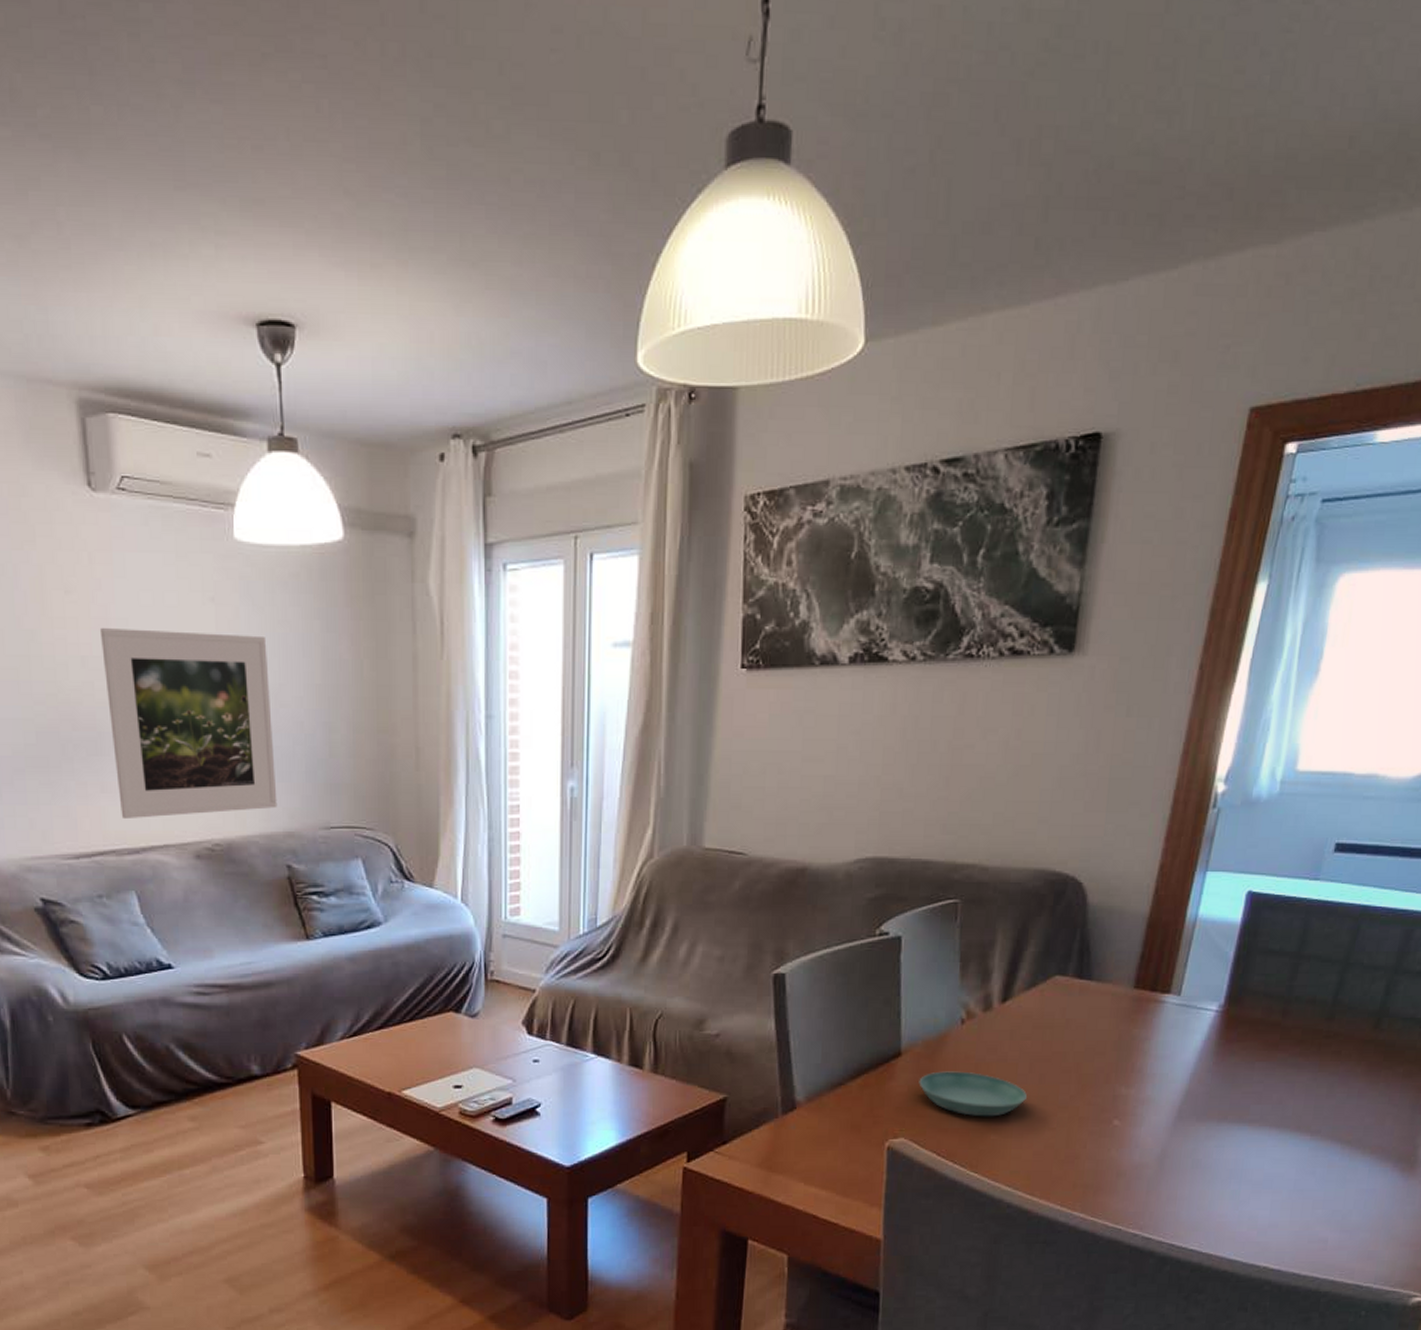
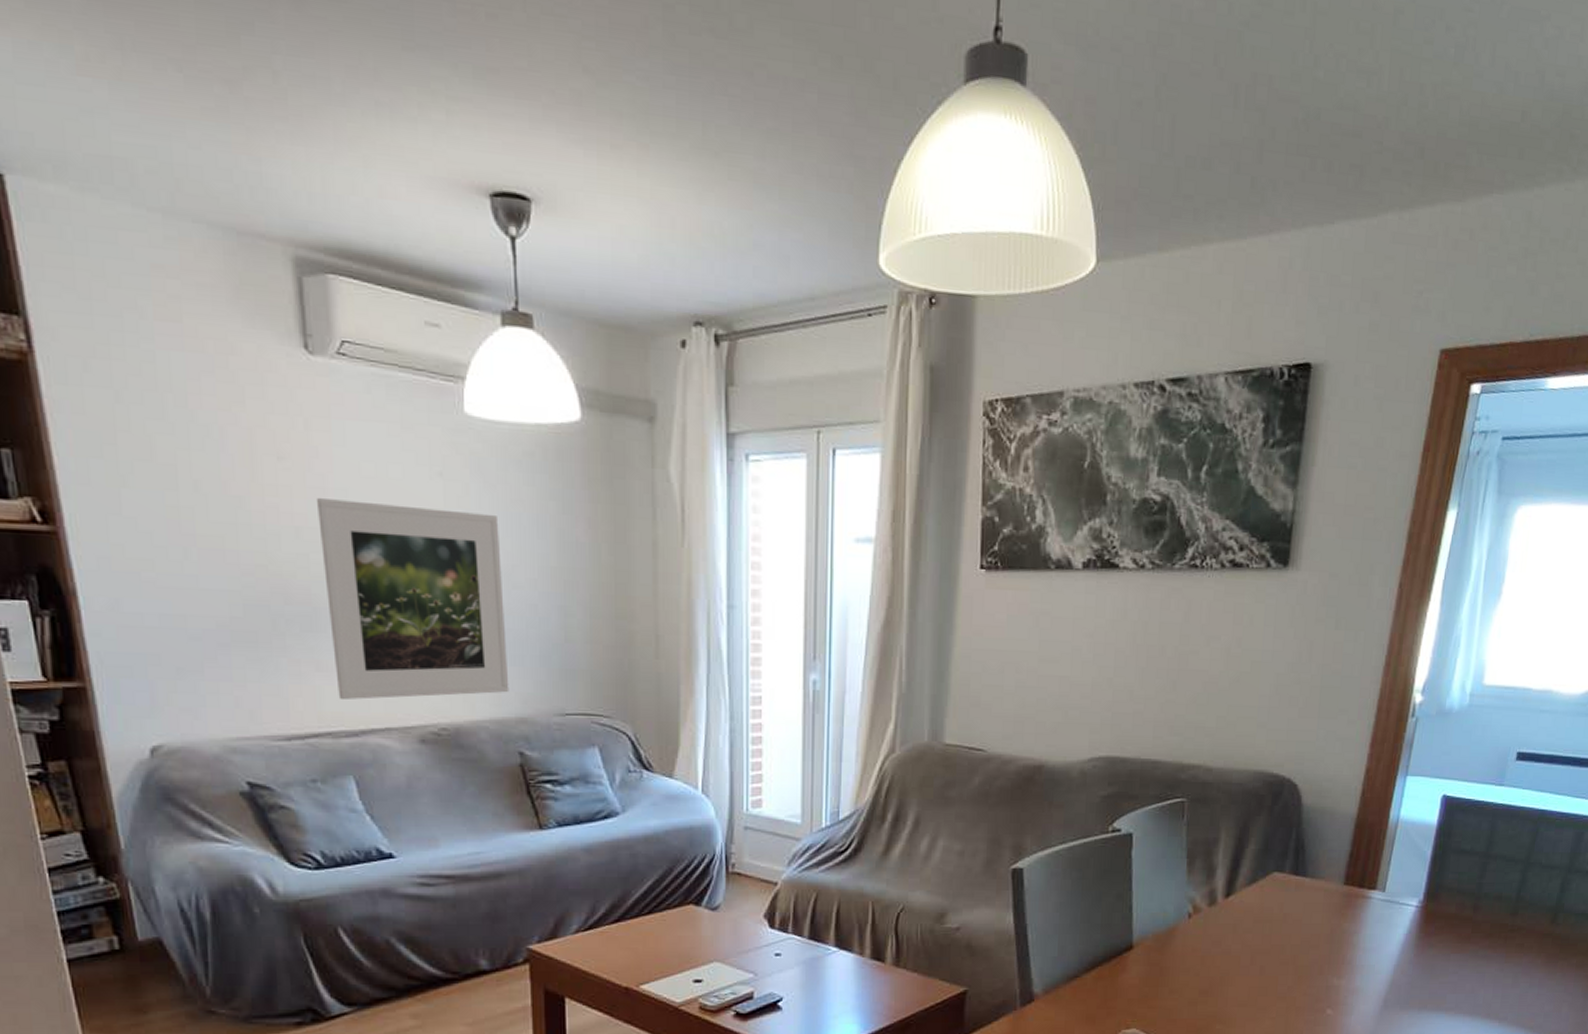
saucer: present [919,1071,1028,1117] -> none [1149,963,1250,1008]

